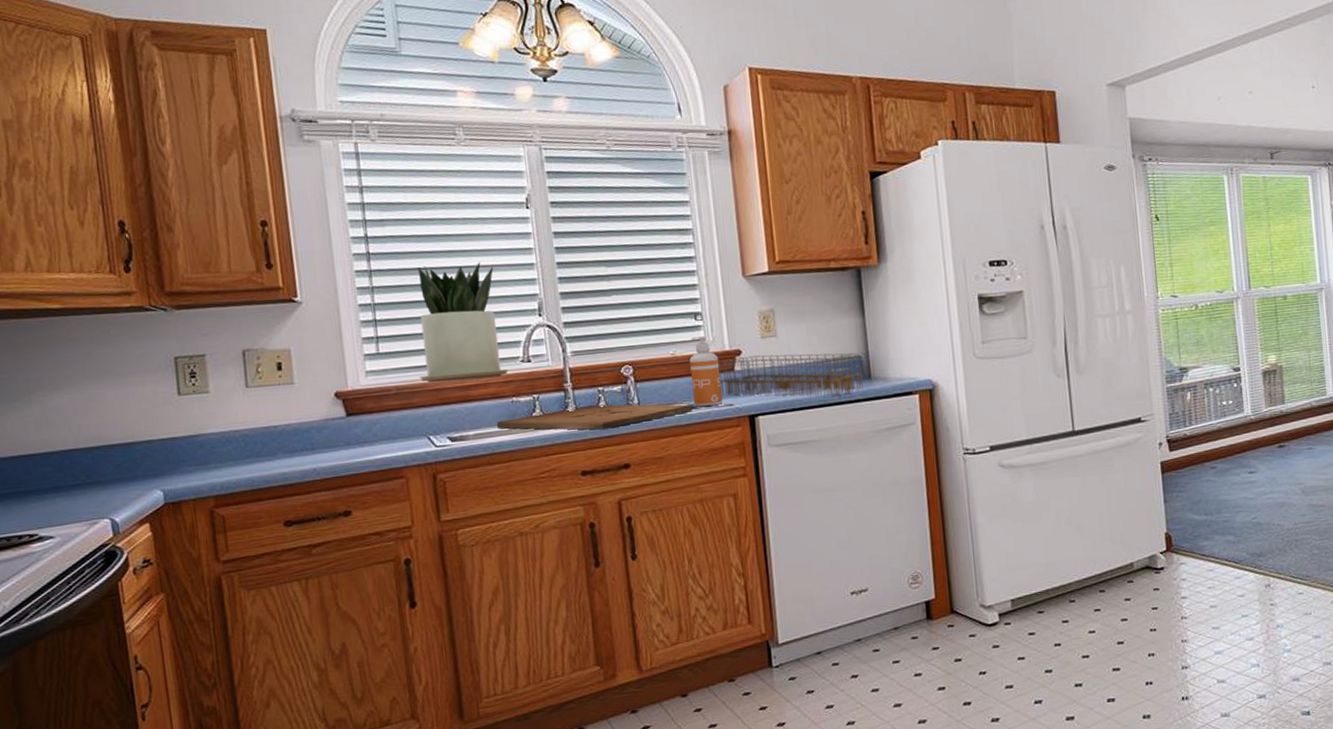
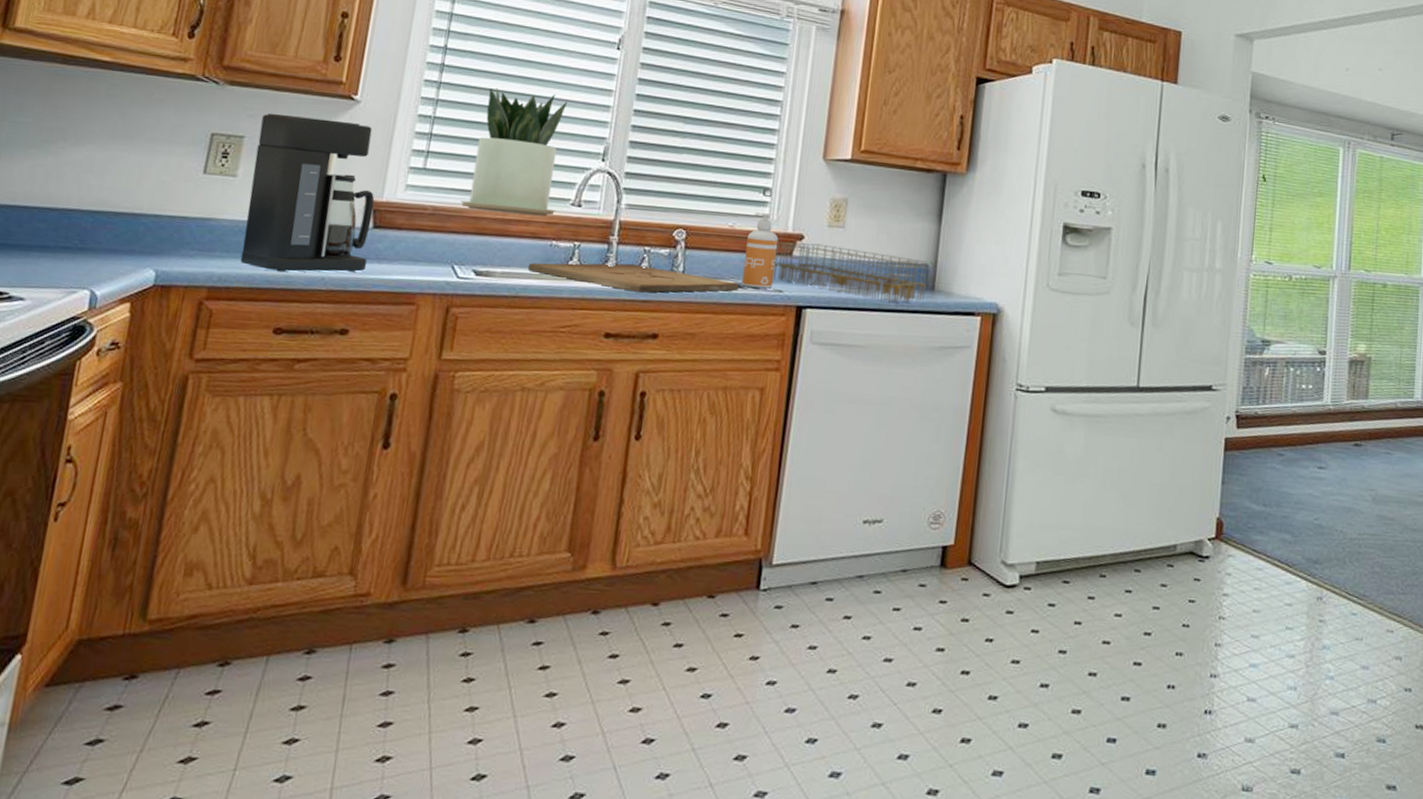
coffee maker: none [216,323,351,472] -> present [240,113,375,273]

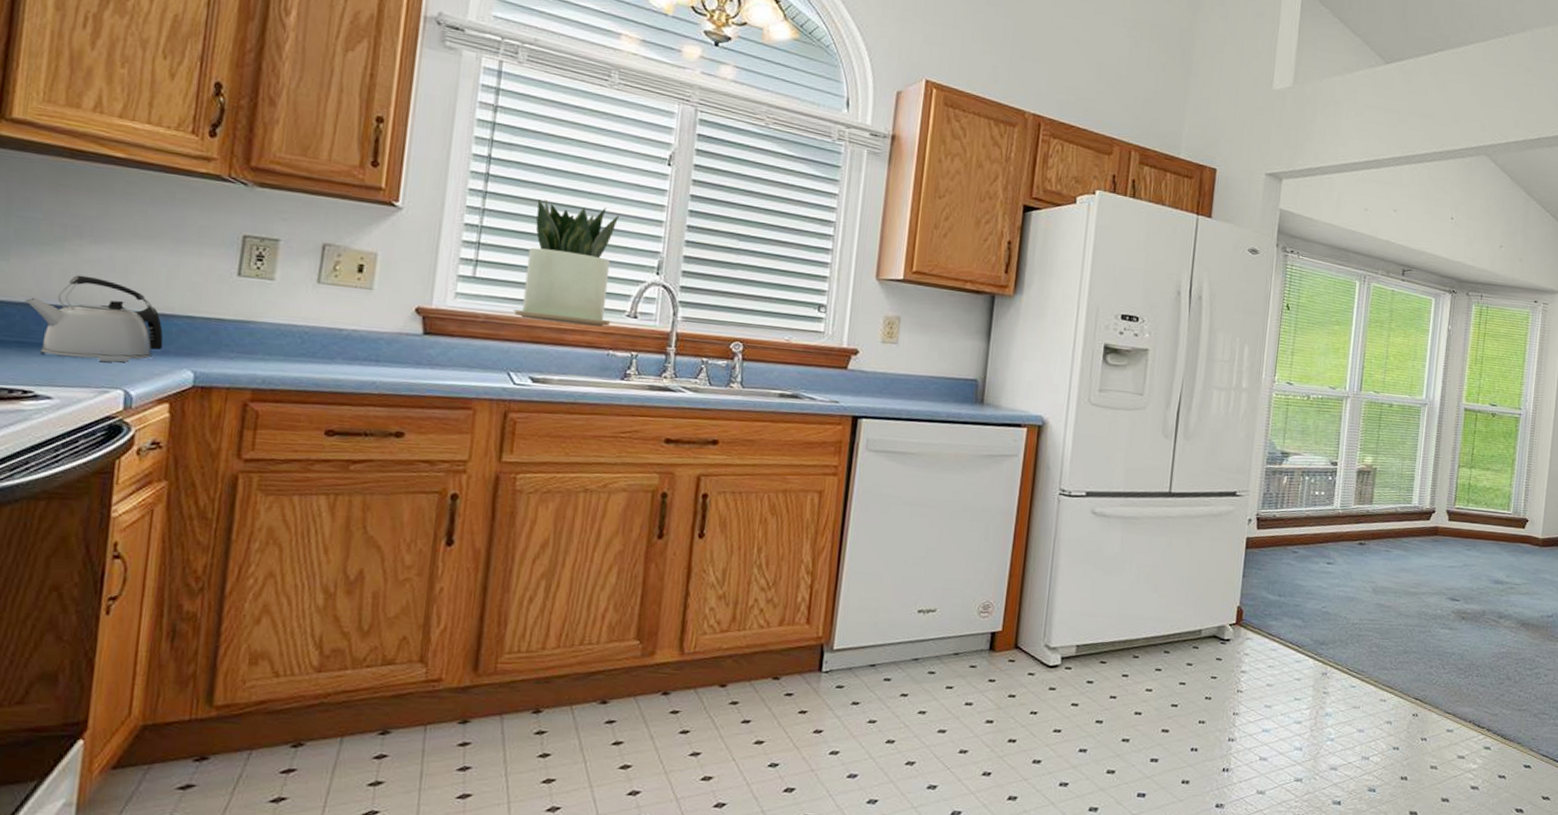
kettle: none [8,176,131,263] -> present [24,275,164,363]
coffee maker: present [240,113,375,273] -> none [284,216,423,378]
cutting board: present [528,262,739,293] -> none [586,371,796,402]
soap dispenser: present [742,213,779,289] -> none [799,328,834,399]
dish rack: present [773,241,928,303] -> none [829,355,977,414]

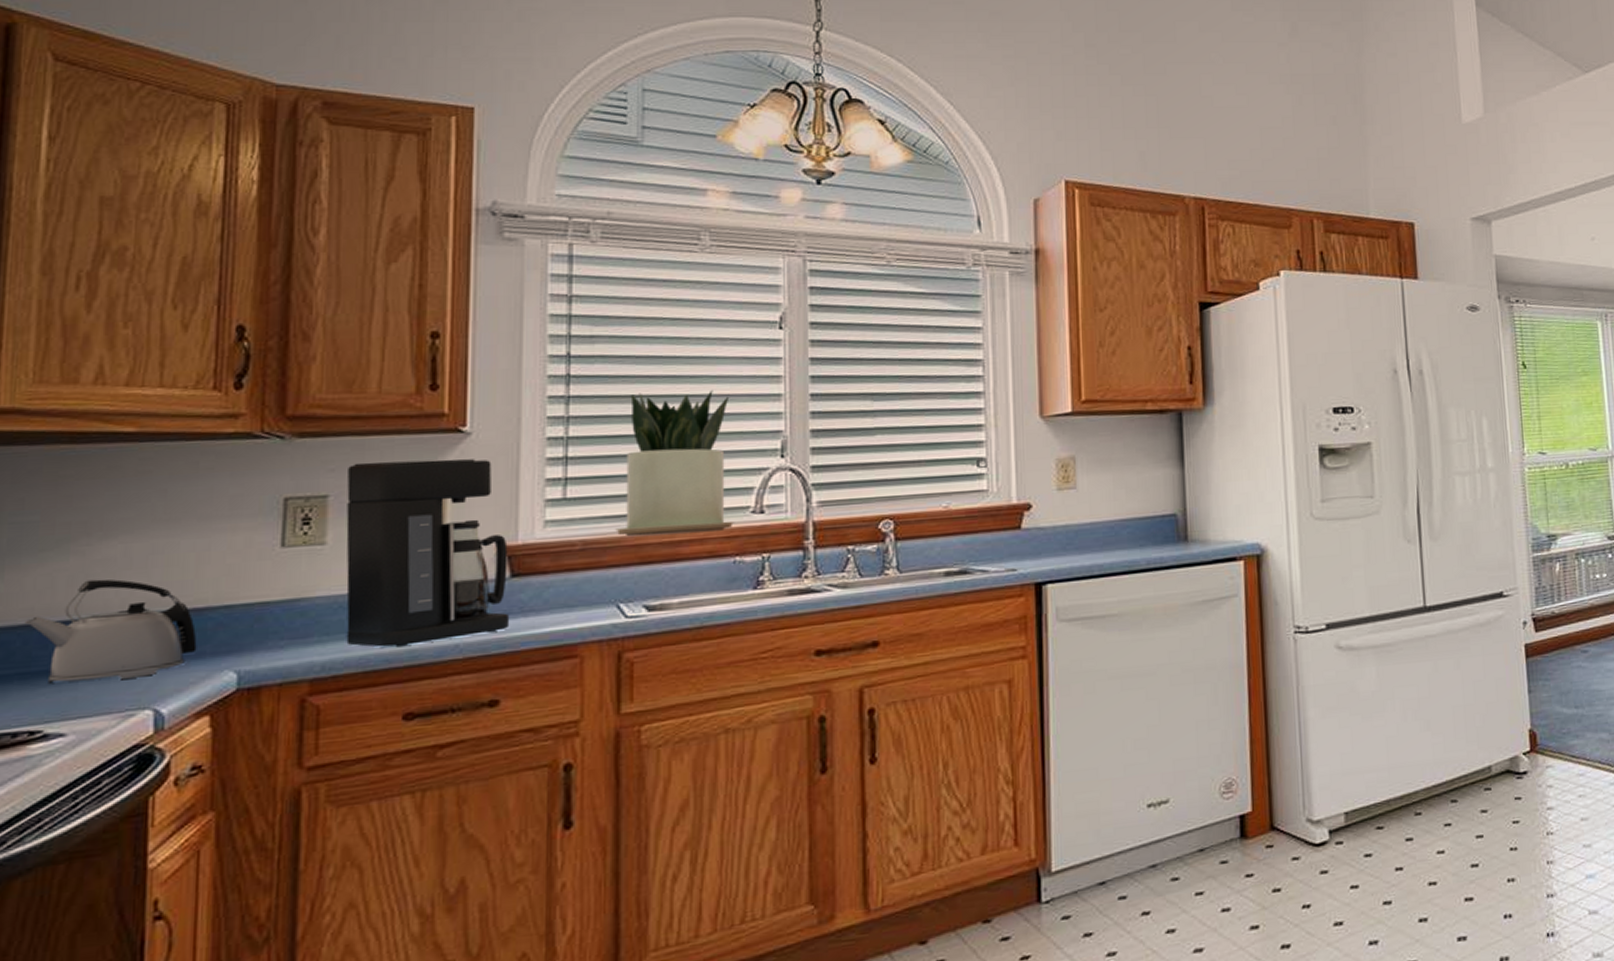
coffee maker: none [284,216,423,378] -> present [346,459,510,648]

